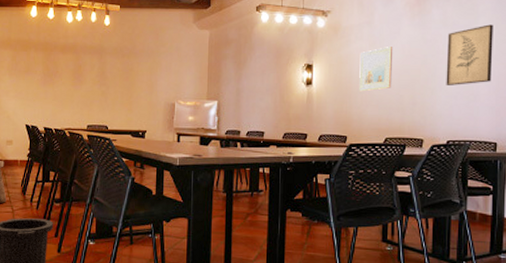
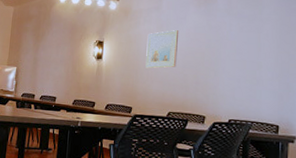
wall art: present [446,24,493,85] -> none [229,16,277,69]

